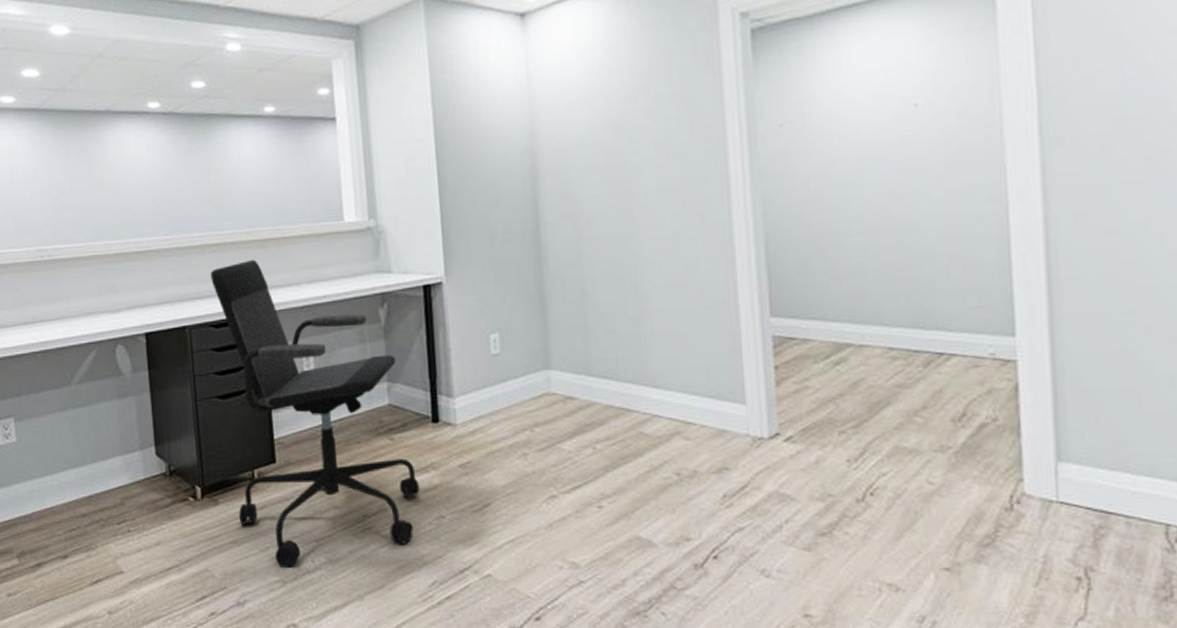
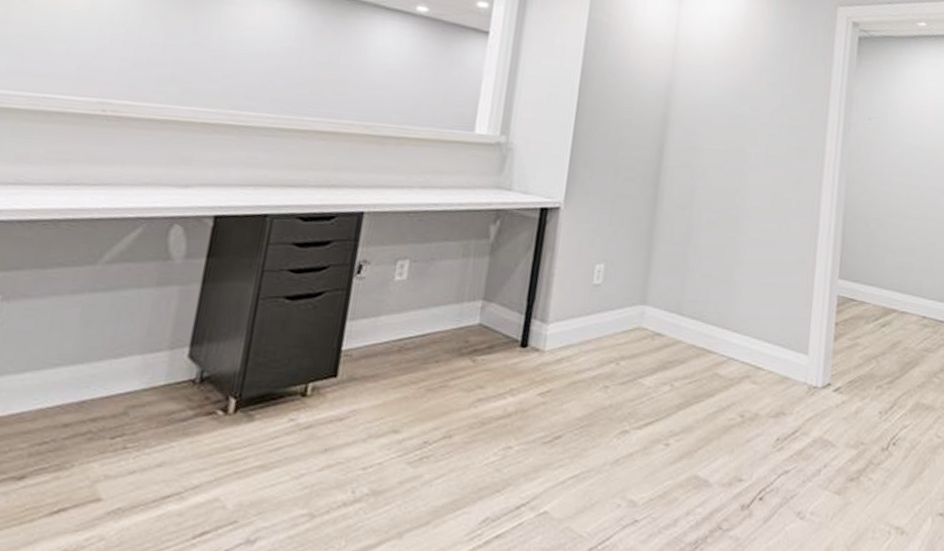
office chair: present [210,259,420,567] -> none [275,154,497,499]

